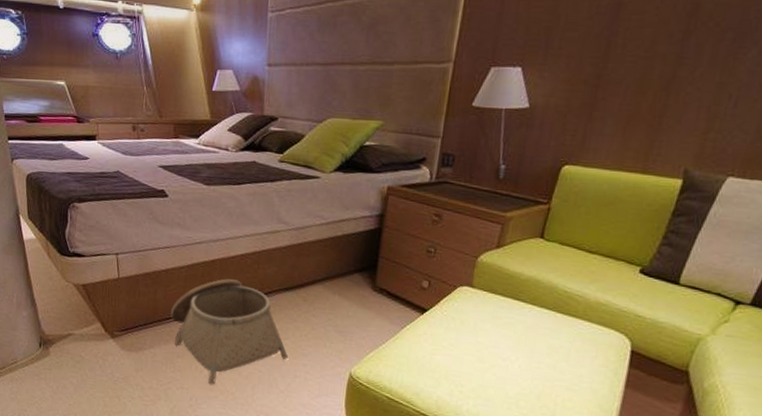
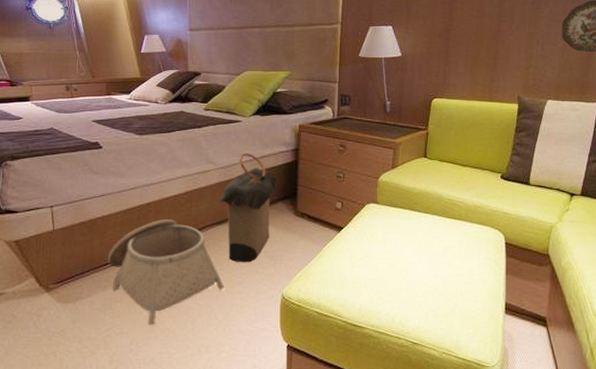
laundry hamper: none [287,214,355,335] -> present [217,153,276,263]

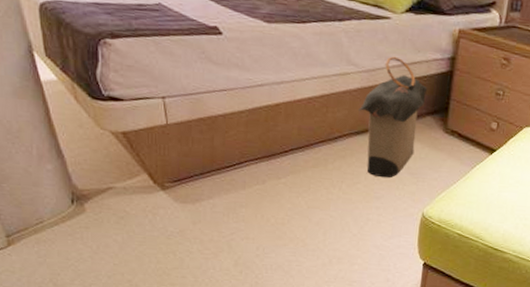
basket: present [107,219,224,326] -> none [230,123,360,234]

